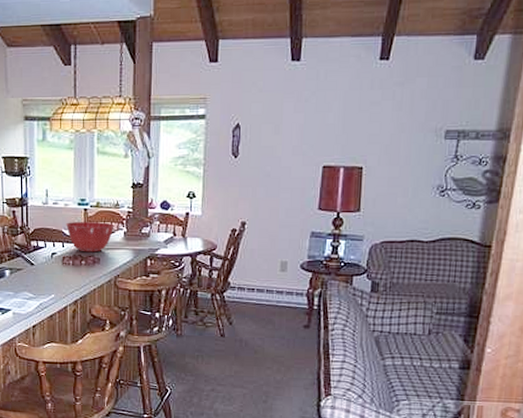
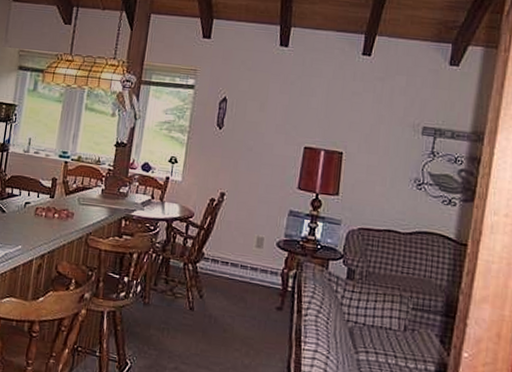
mixing bowl: present [66,222,114,253] -> none [44,173,93,207]

